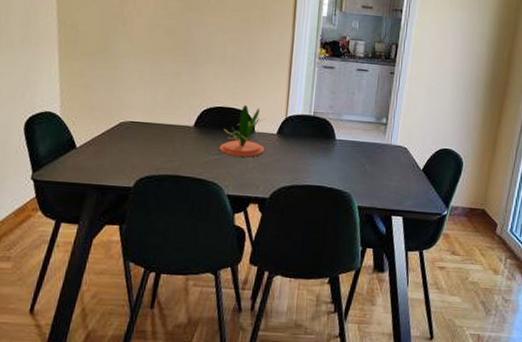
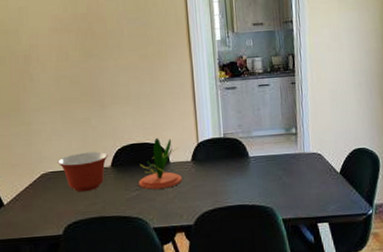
mixing bowl: none [139,107,193,148] -> present [57,151,108,192]

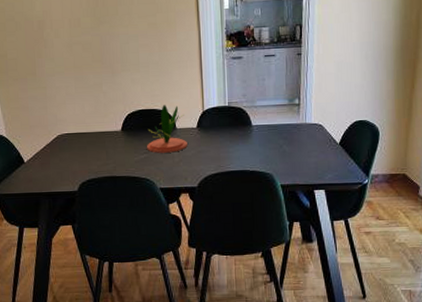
mixing bowl: present [57,151,108,192] -> none [72,116,119,154]

